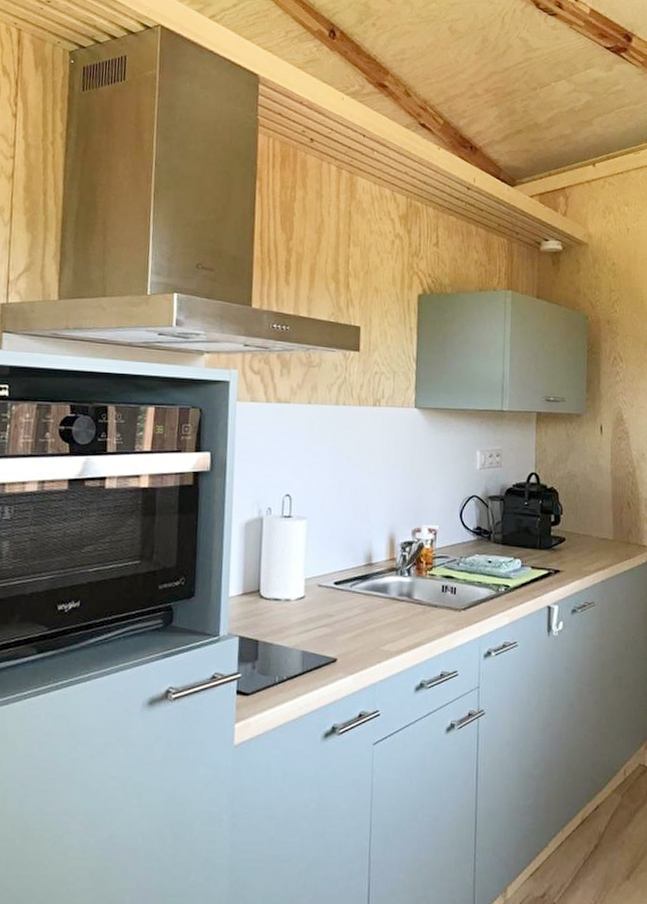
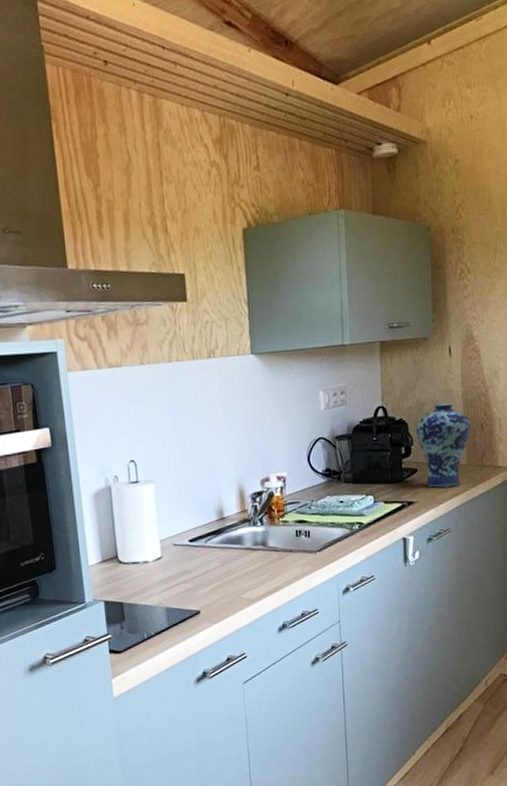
vase: none [566,477,618,560] -> present [416,402,471,488]

